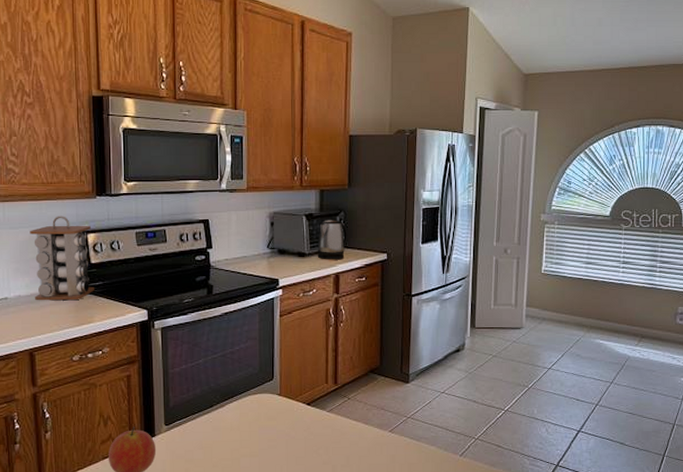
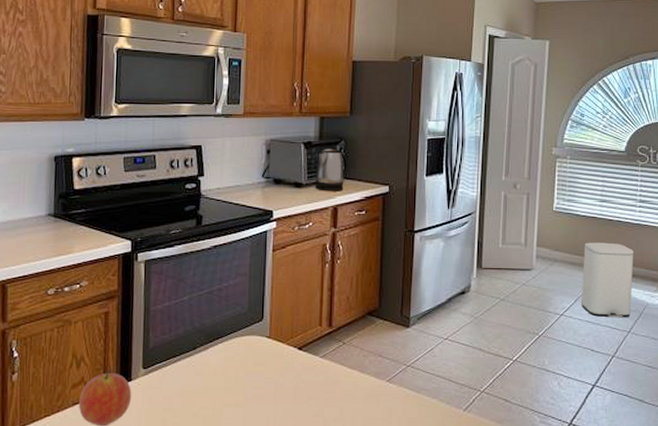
spice rack: present [30,216,94,301] -> none [12,138,76,229]
pedal bin: none [568,301,617,370] -> present [582,242,634,318]

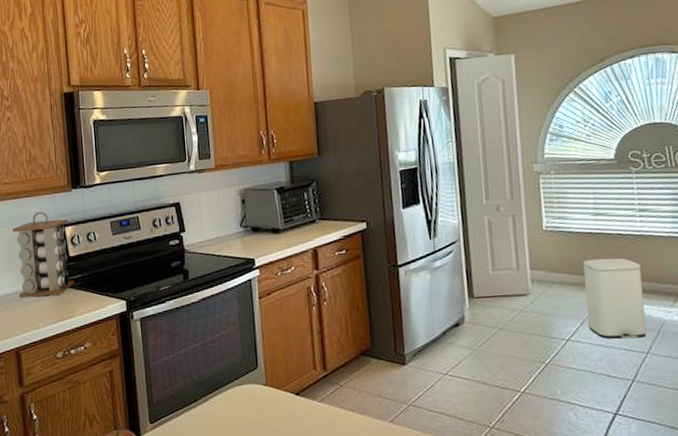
spice rack: none [12,138,76,229] -> present [12,211,74,299]
kettle: present [315,149,349,192] -> none [291,191,324,235]

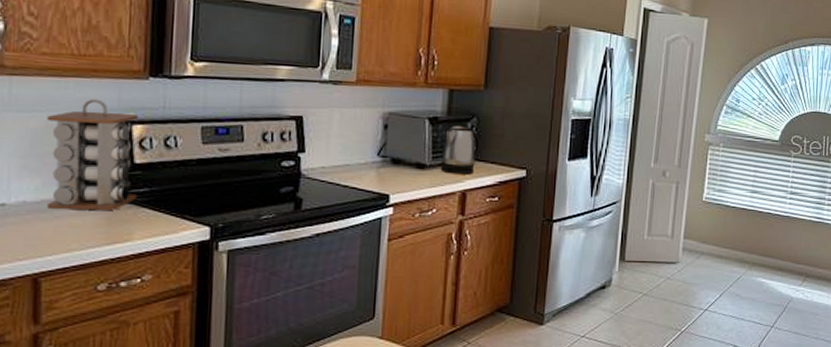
kettle: none [291,191,324,235] -> present [440,126,482,175]
pedal bin: present [583,258,647,339] -> none [727,234,782,313]

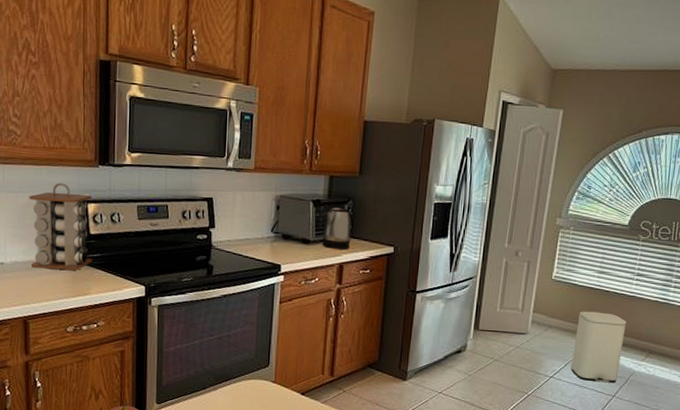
pedal bin: none [727,234,782,313] -> present [571,311,626,383]

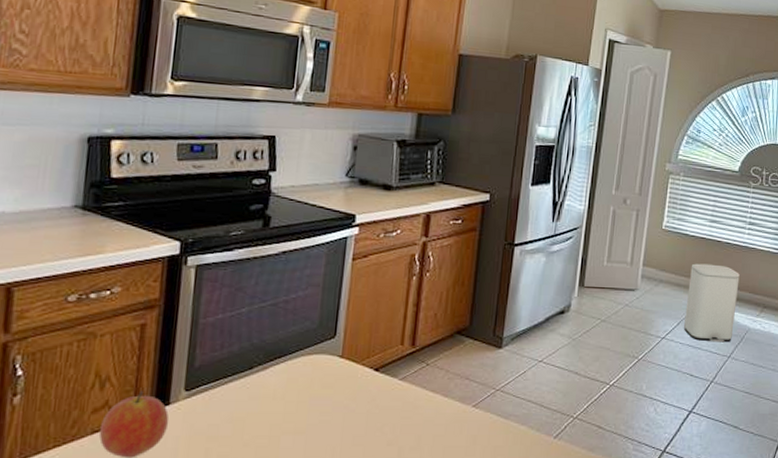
spice rack: present [29,182,92,271] -> none [25,114,117,223]
kettle: present [322,207,357,250] -> none [406,149,448,197]

